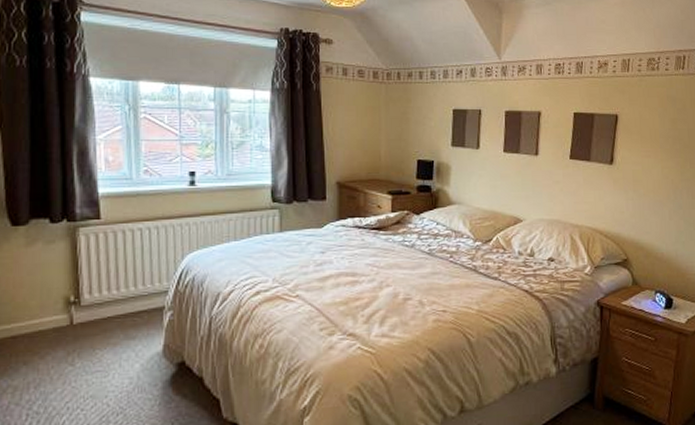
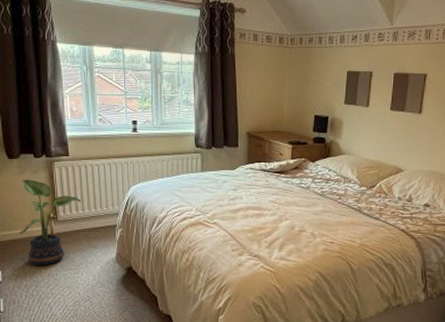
potted plant: none [23,252,115,371] -> present [20,179,81,266]

